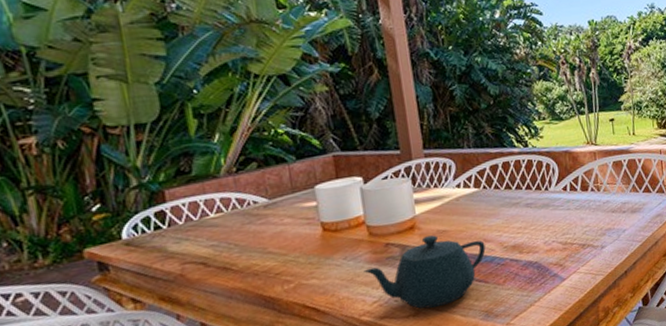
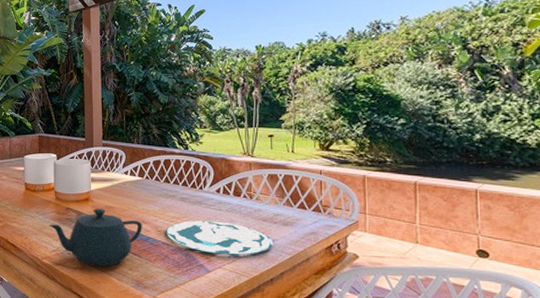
plate: none [512,221,624,260] -> present [165,220,273,255]

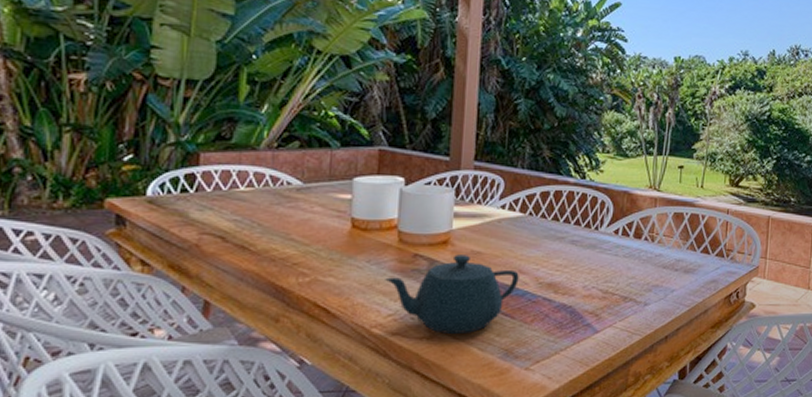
plate: present [165,220,273,255] -> none [547,269,672,310]

